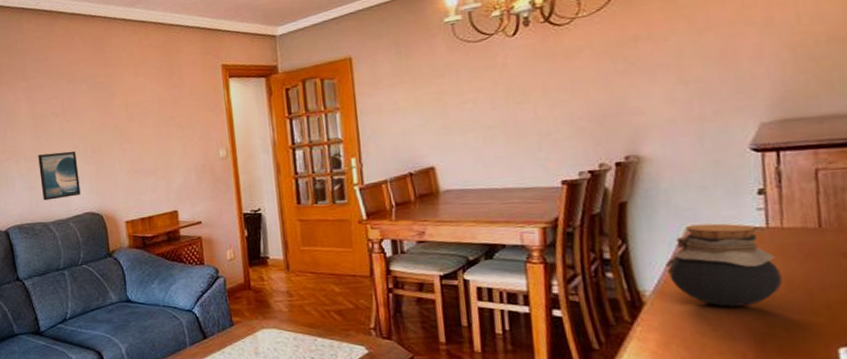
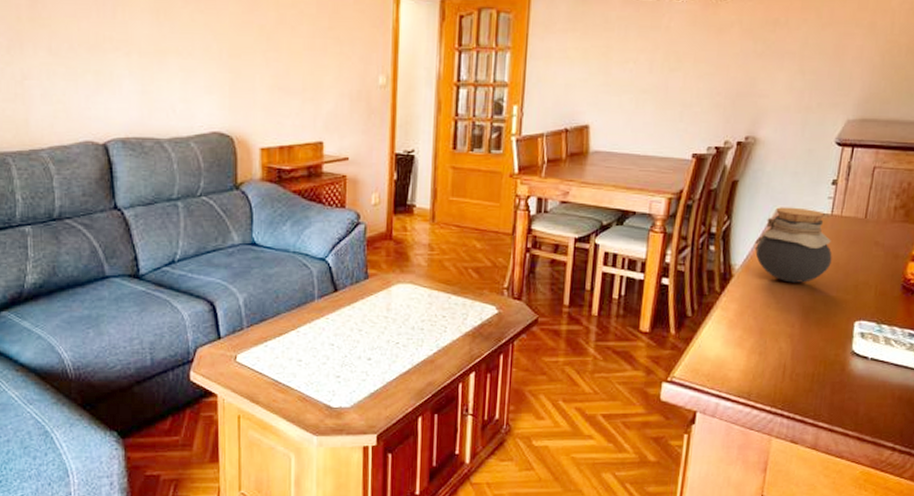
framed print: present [38,151,81,201] -> none [157,50,208,111]

